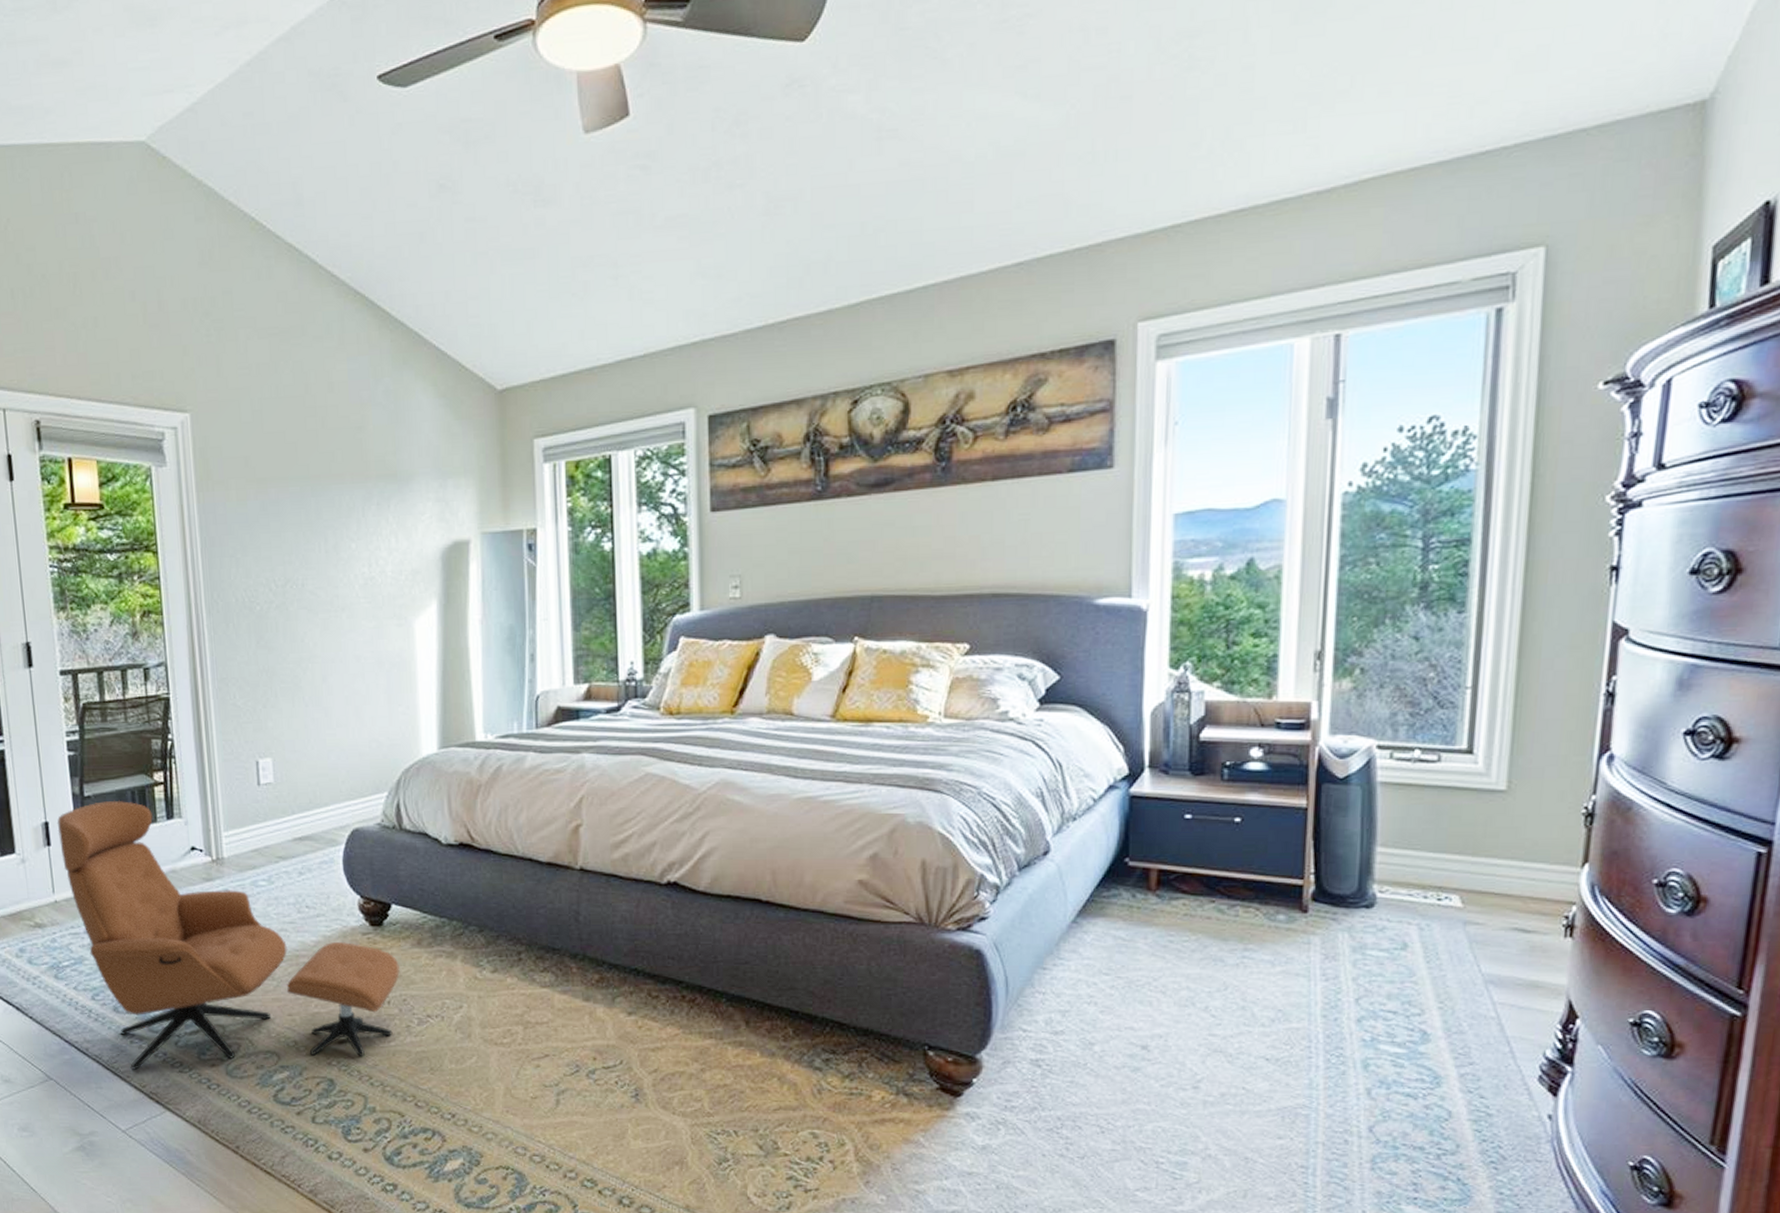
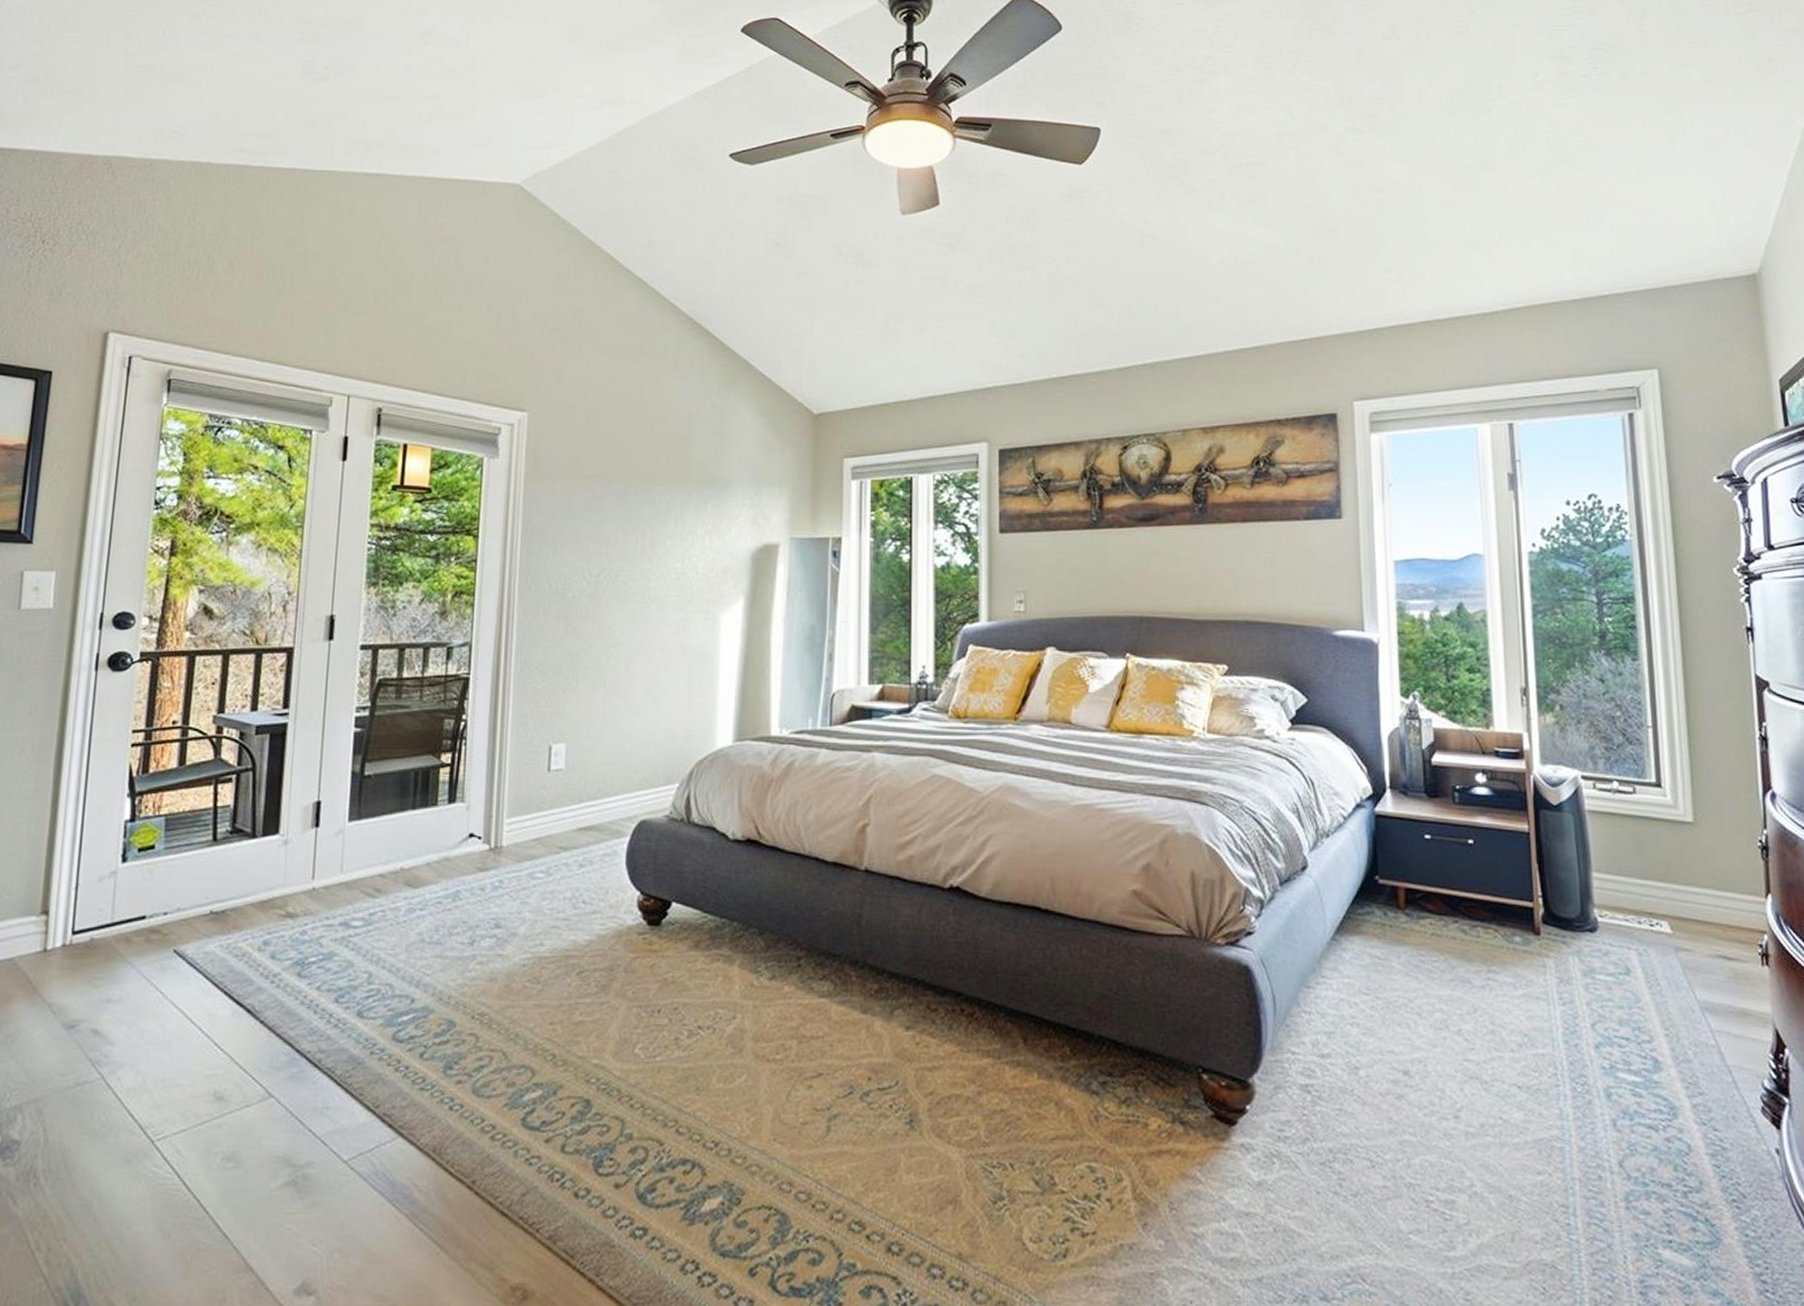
armchair: present [57,800,400,1070] -> none [329,780,674,1086]

